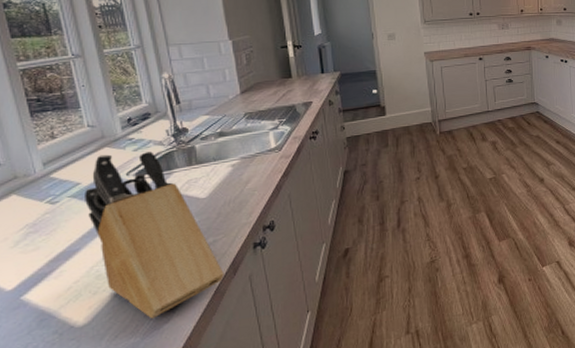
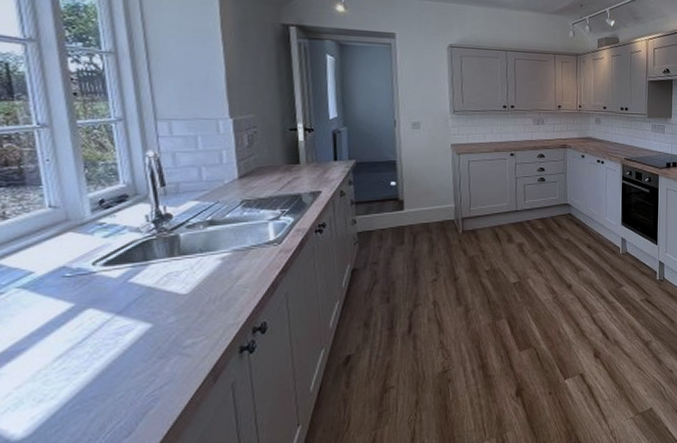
knife block: present [85,152,224,319] -> none [37,239,202,432]

